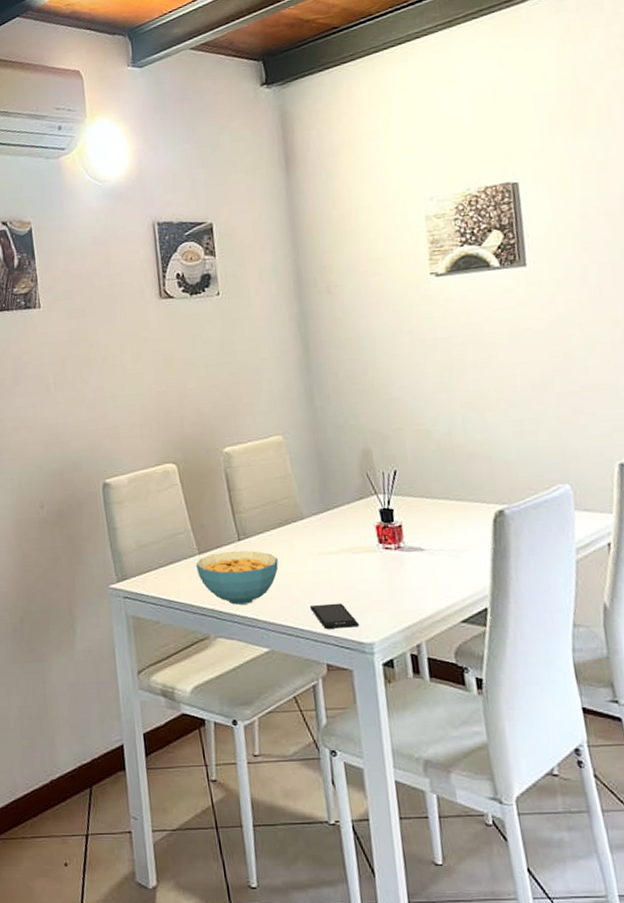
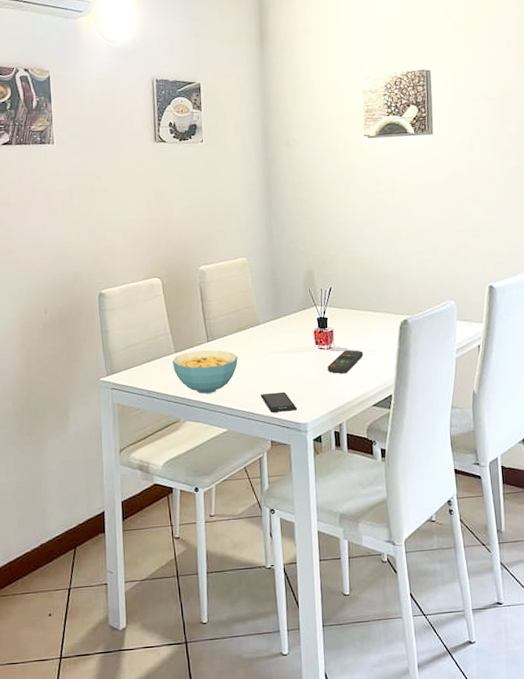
remote control: none [396,549,445,580] -> present [327,349,363,374]

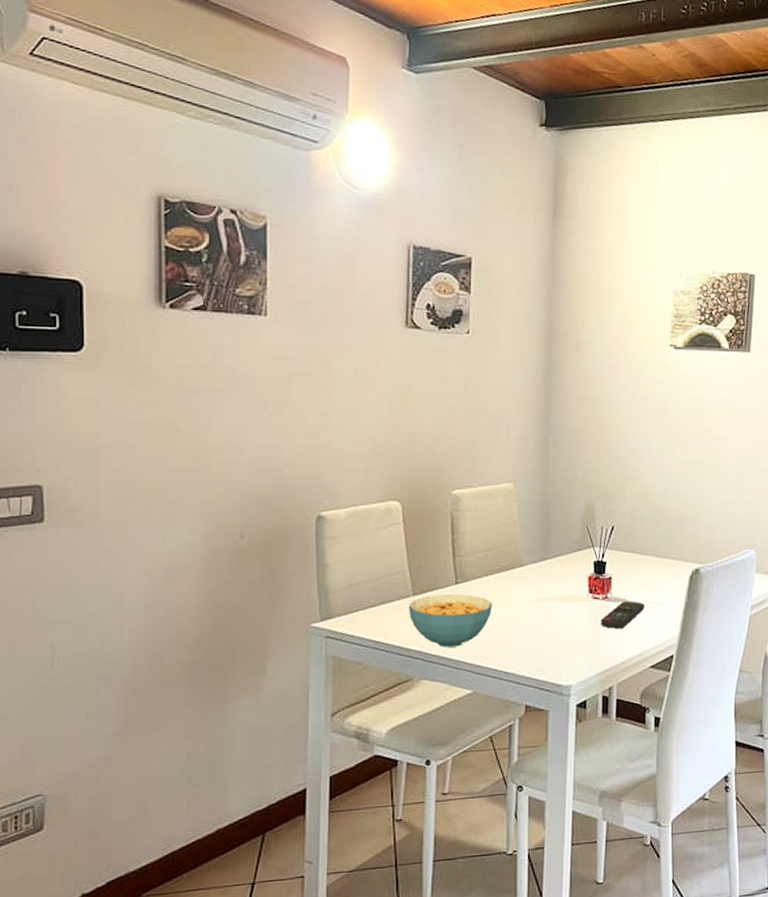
smartphone: present [260,392,298,412] -> none [516,648,561,672]

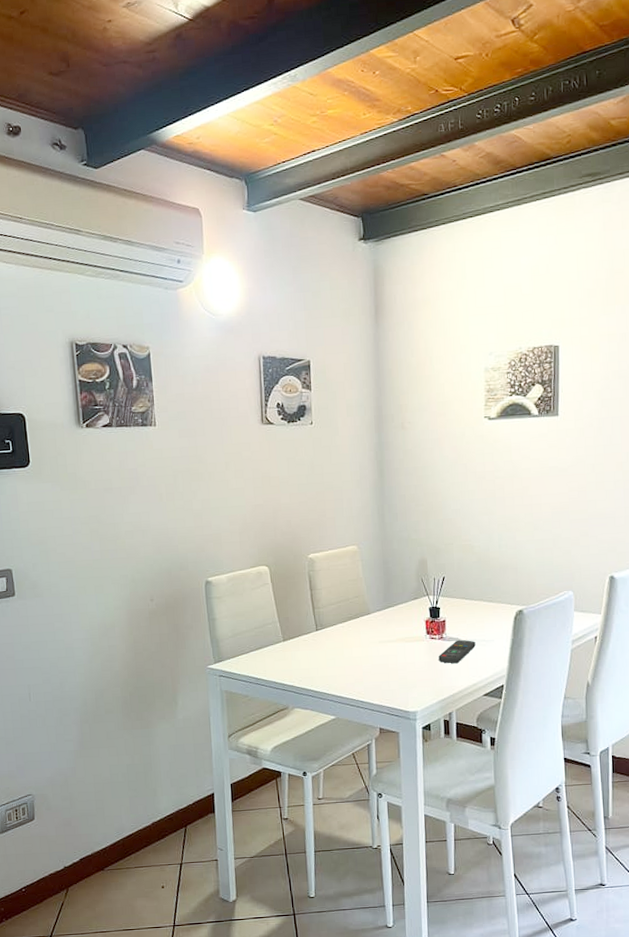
cereal bowl: present [408,593,492,647] -> none [280,638,347,682]

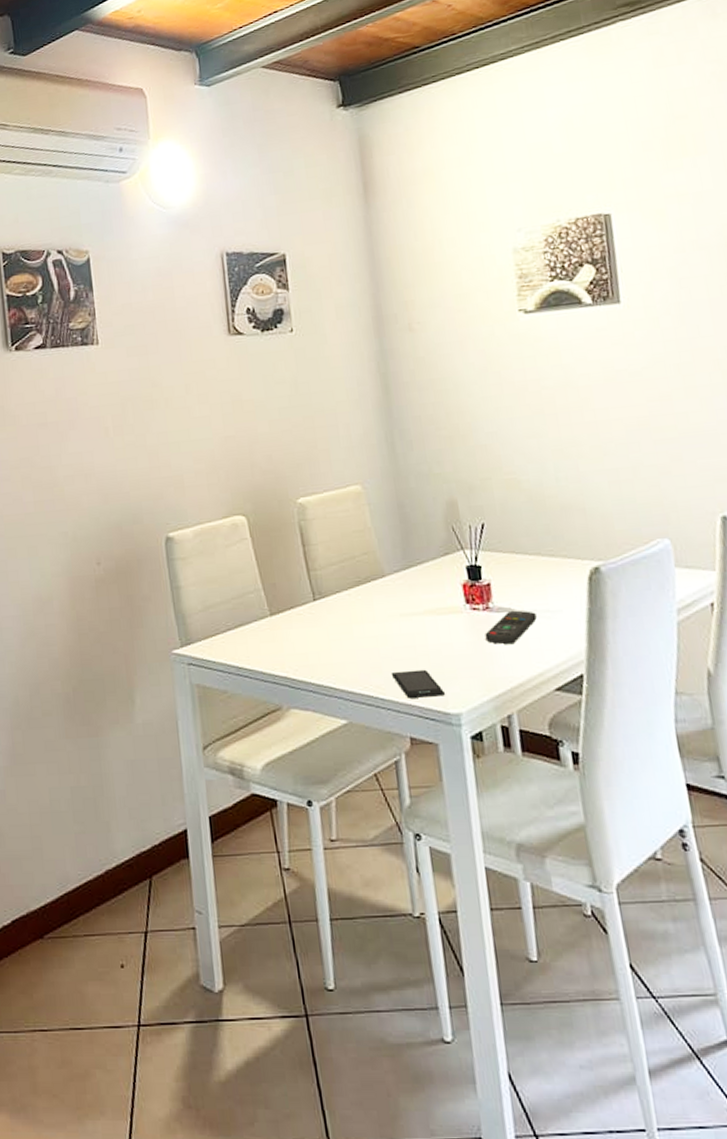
smartphone: none [369,680,407,701] -> present [390,669,446,698]

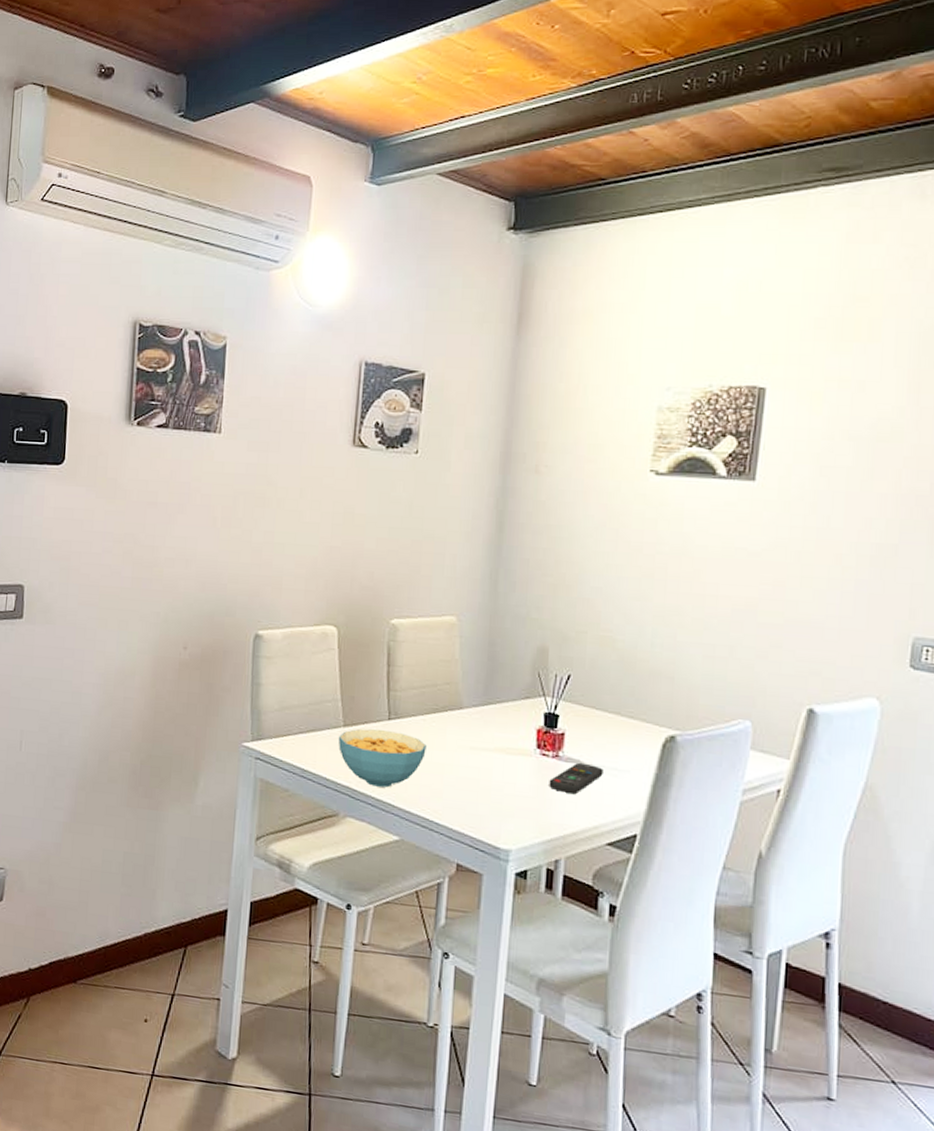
cereal bowl: none [266,611,357,672] -> present [338,728,426,788]
smartphone: present [390,669,446,698] -> none [450,800,500,831]

